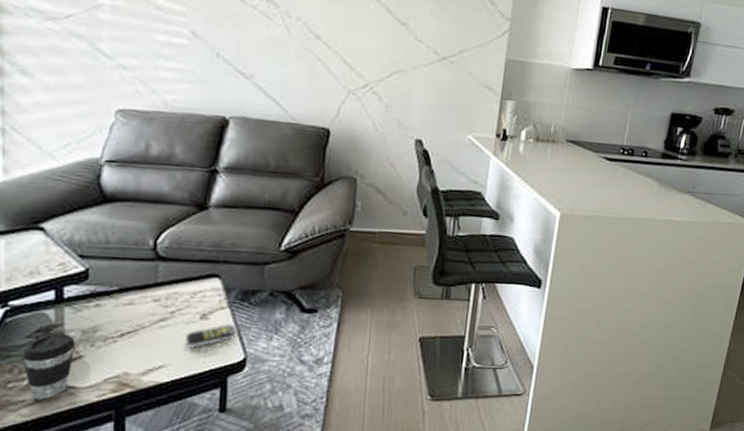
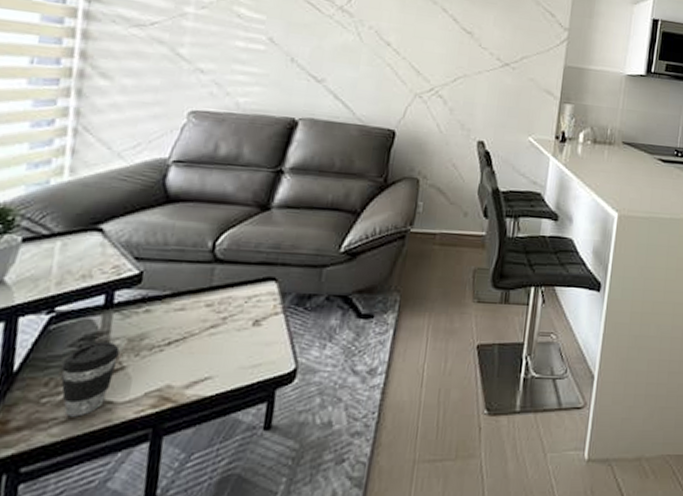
remote control: present [185,323,237,348] -> none [235,330,289,358]

